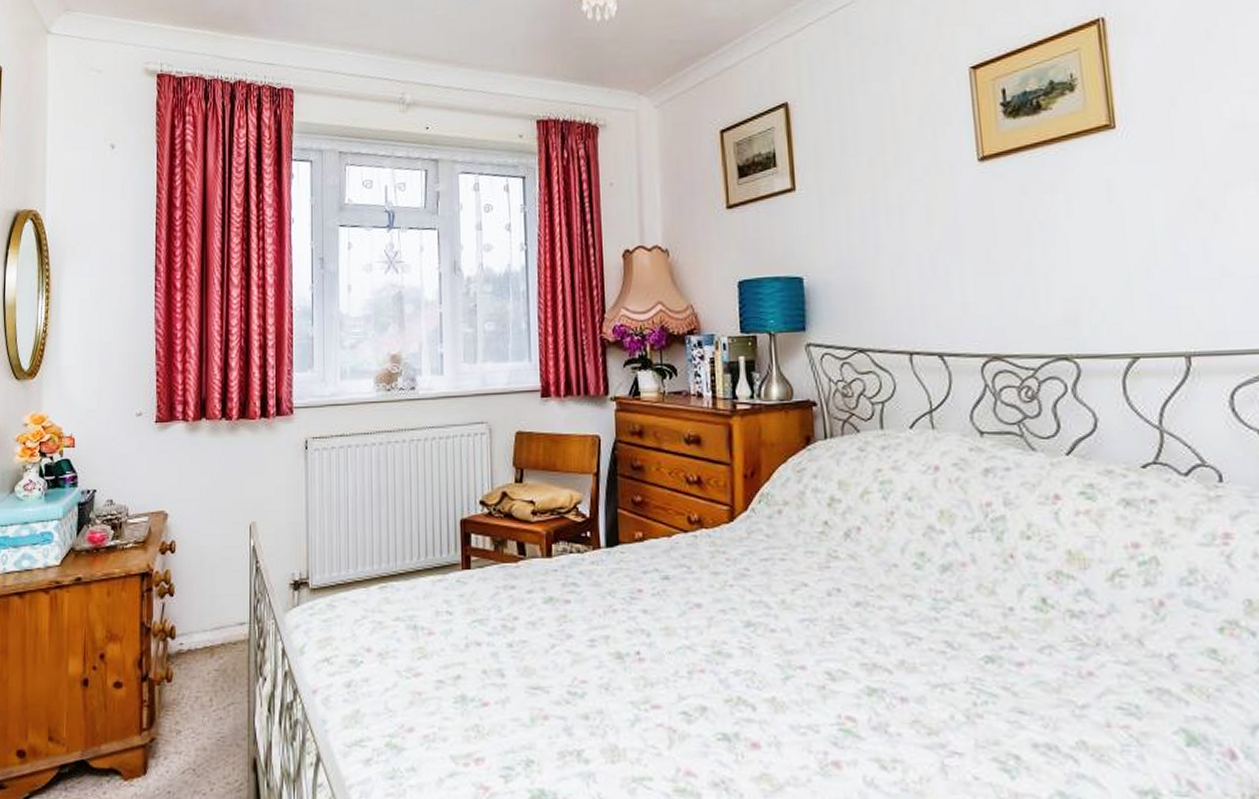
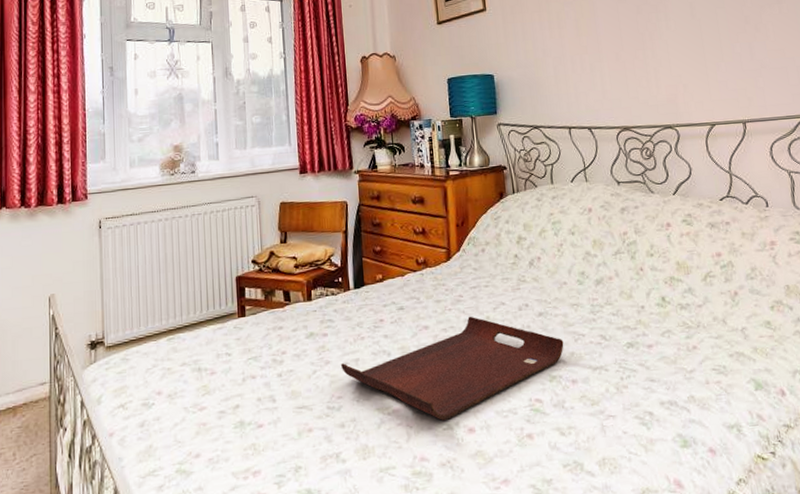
serving tray: none [585,596,891,728] -> present [340,316,564,420]

